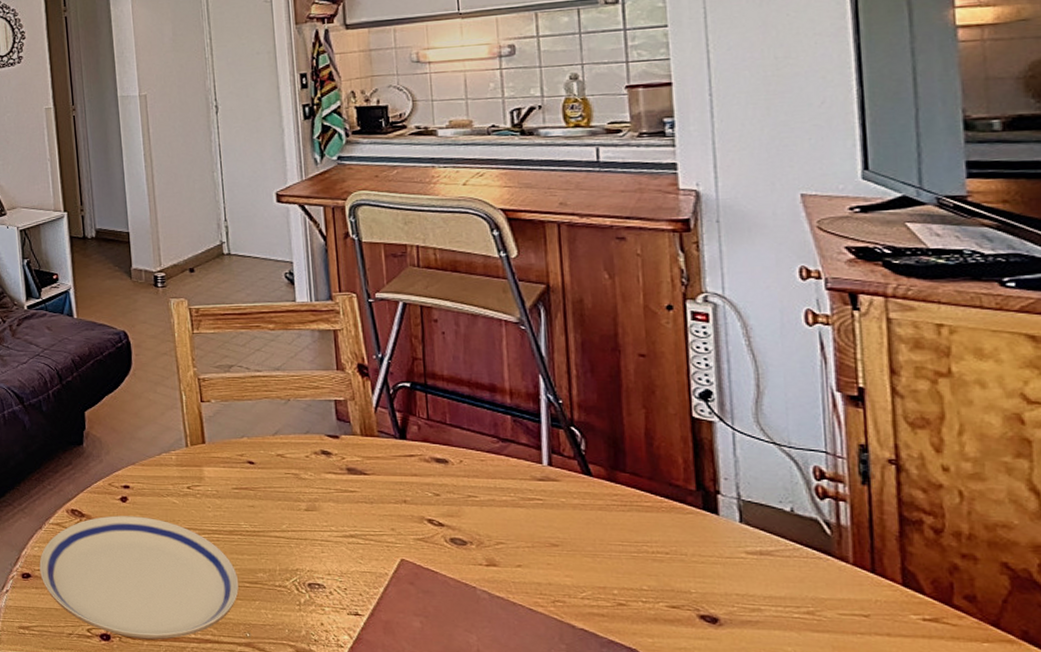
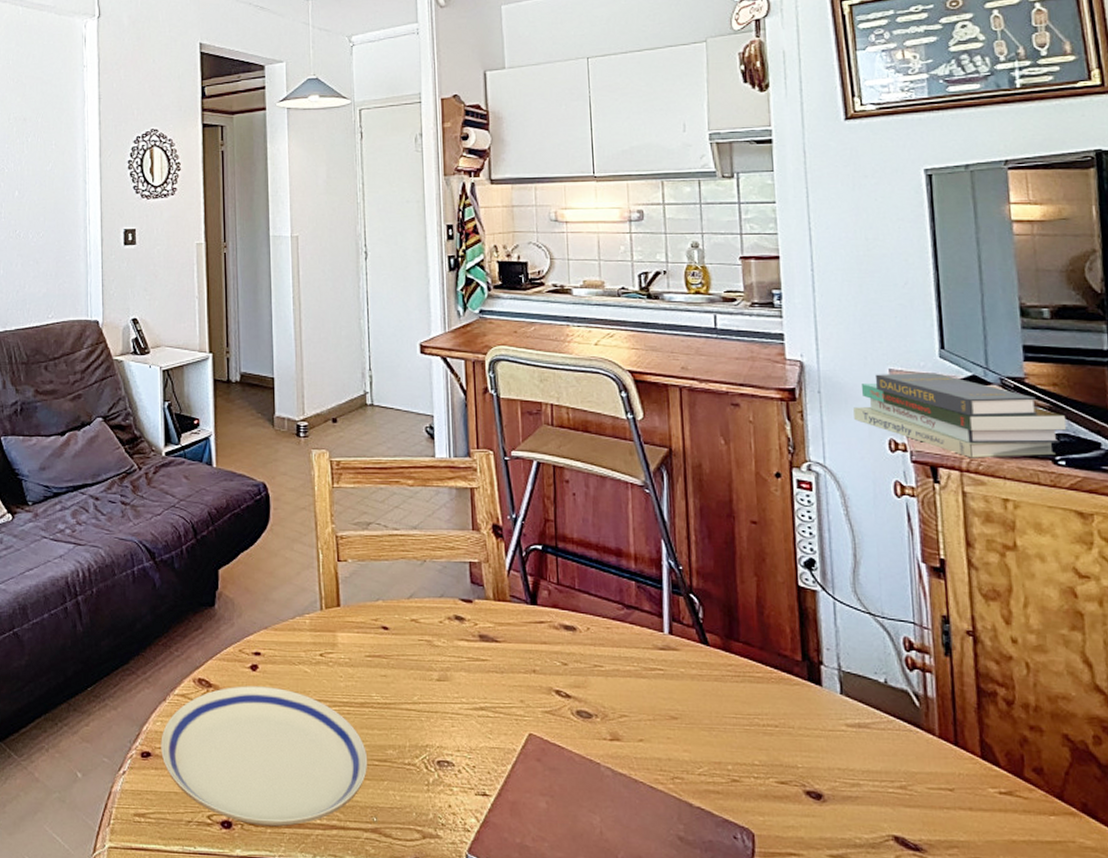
books: none [758,195,1019,283] -> present [853,373,1067,458]

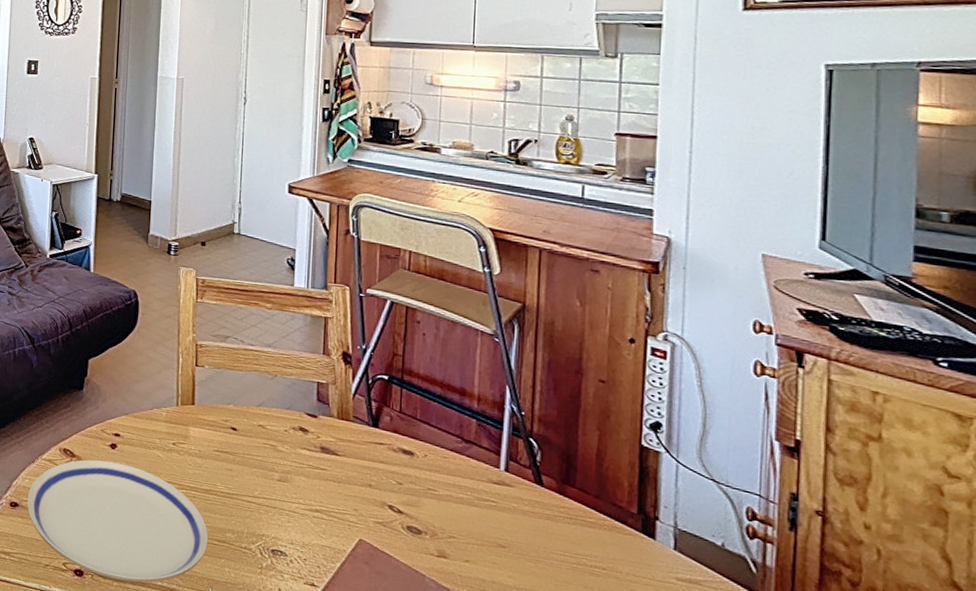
books: present [853,373,1067,458] -> none [719,257,954,356]

